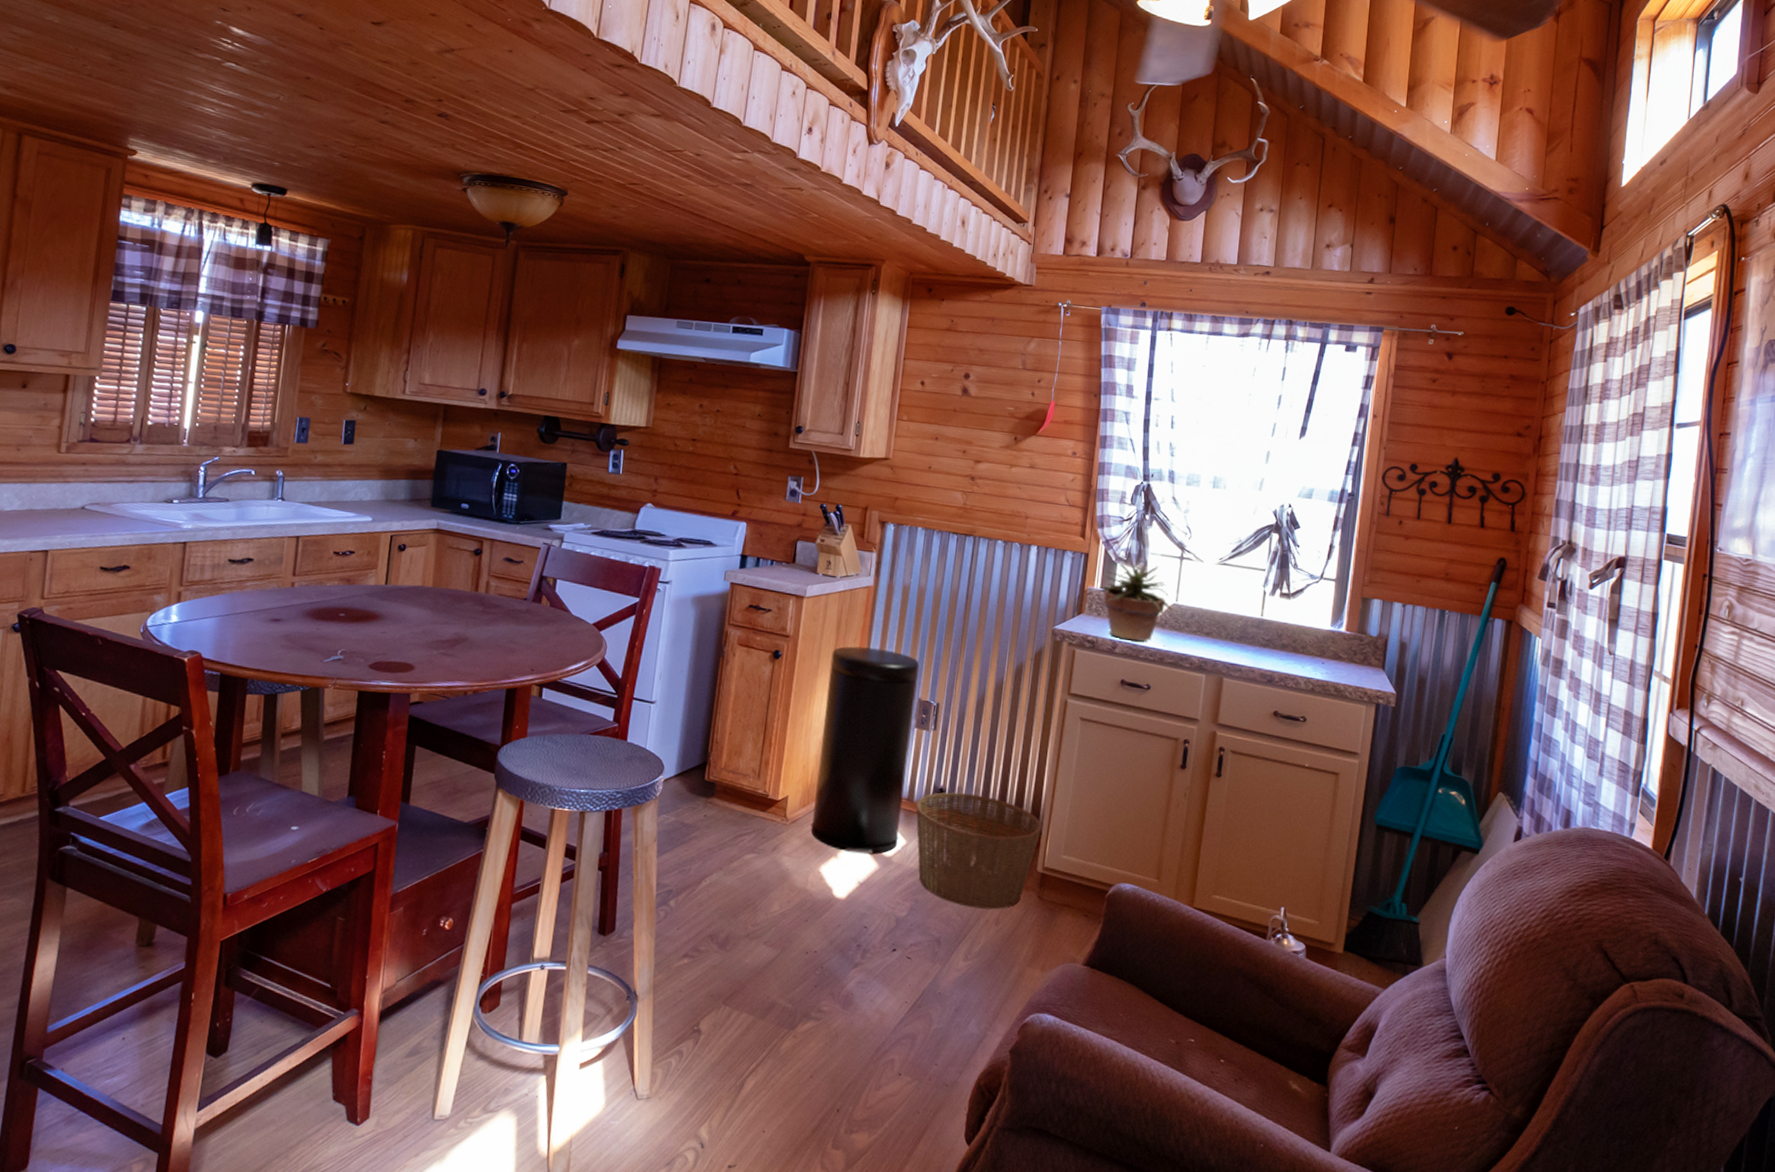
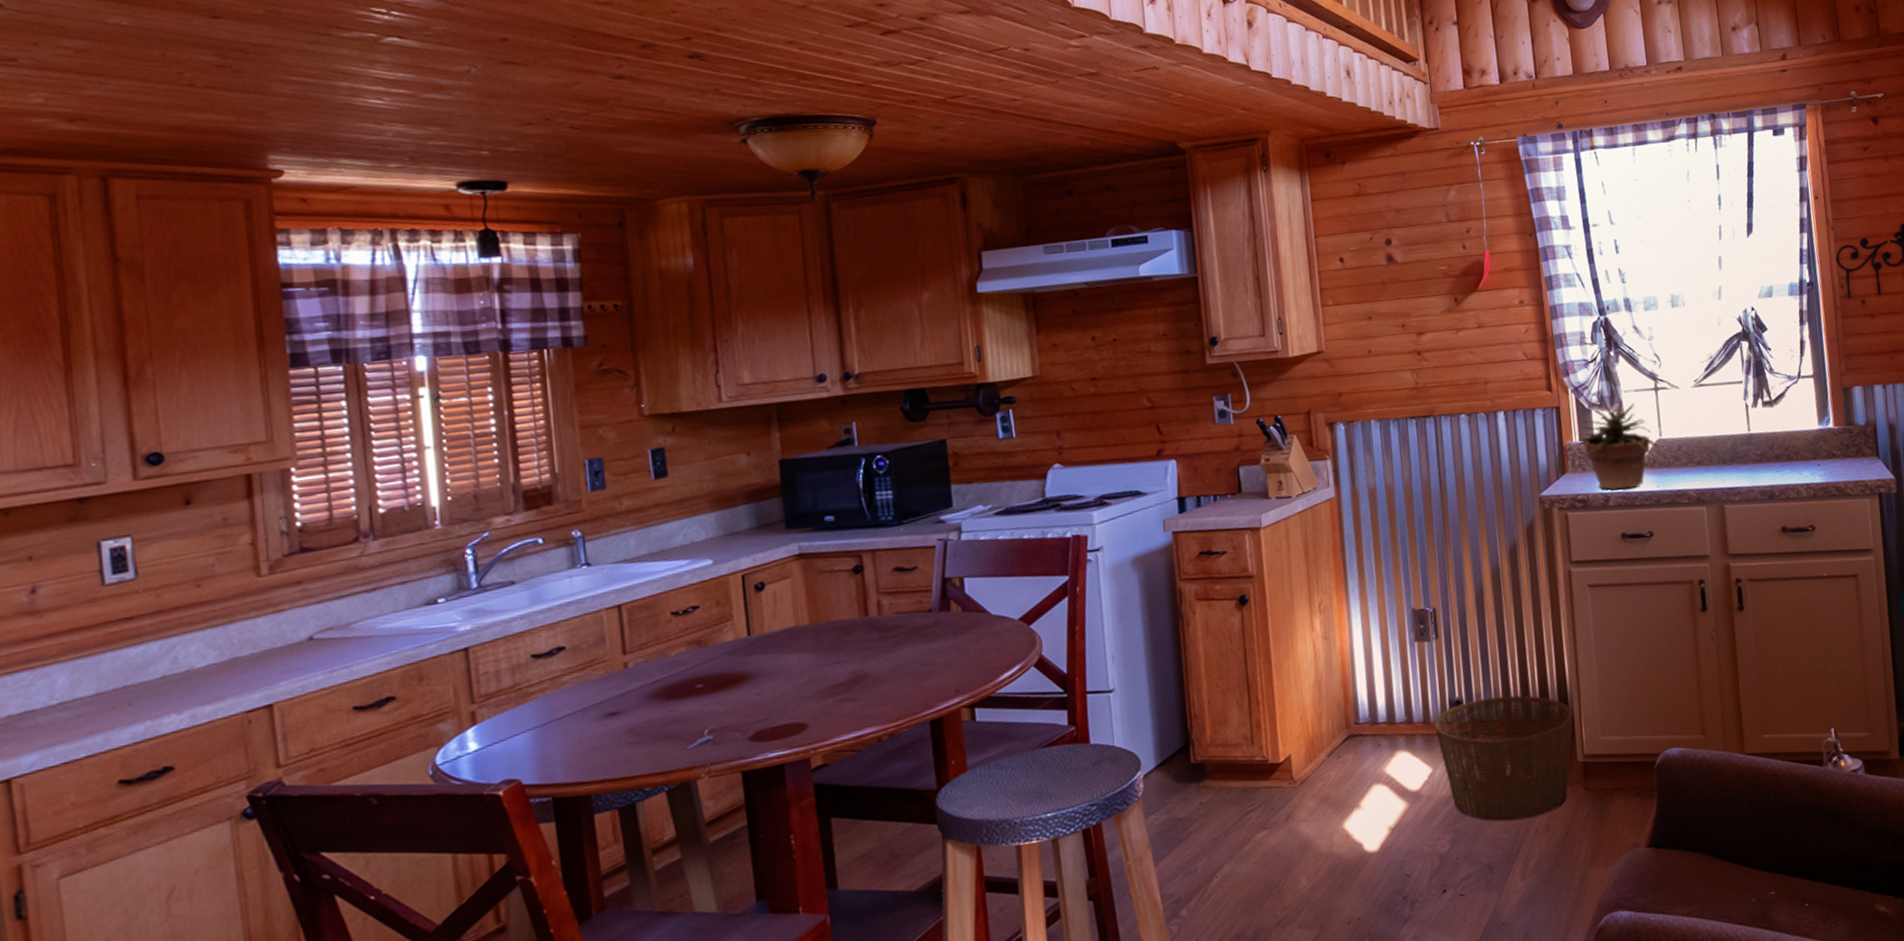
pedal bin: present [810,646,920,855] -> none [1305,563,1423,799]

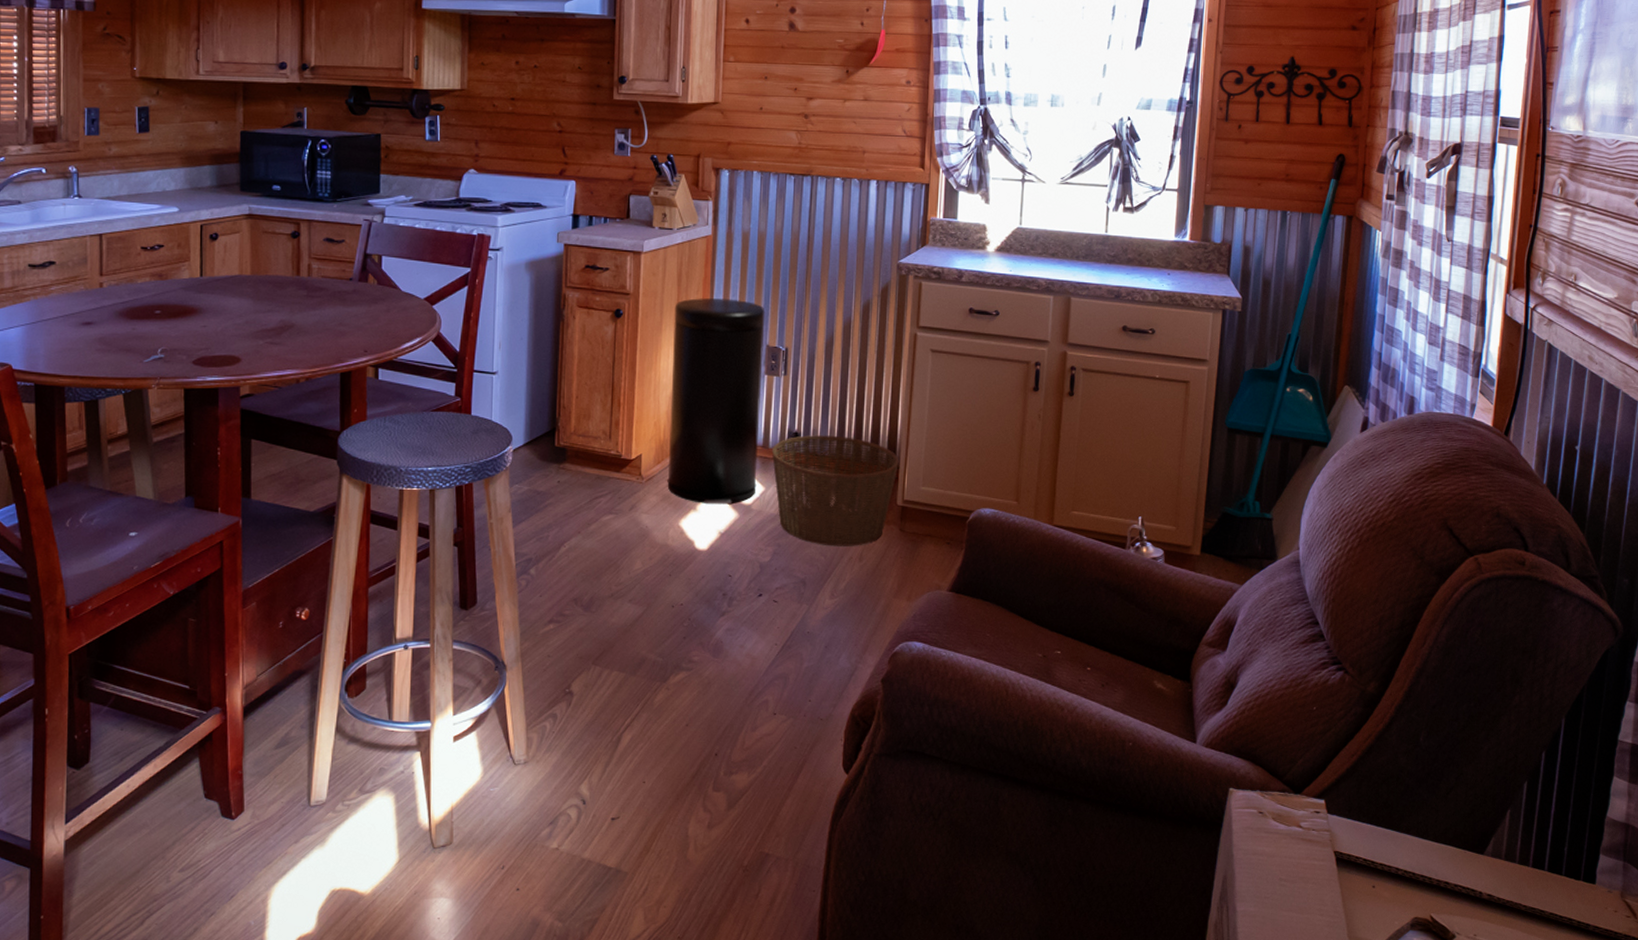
pedal bin: none [1305,563,1423,799] -> present [667,298,765,505]
potted plant: present [1578,399,1661,491] -> none [941,185,1019,268]

